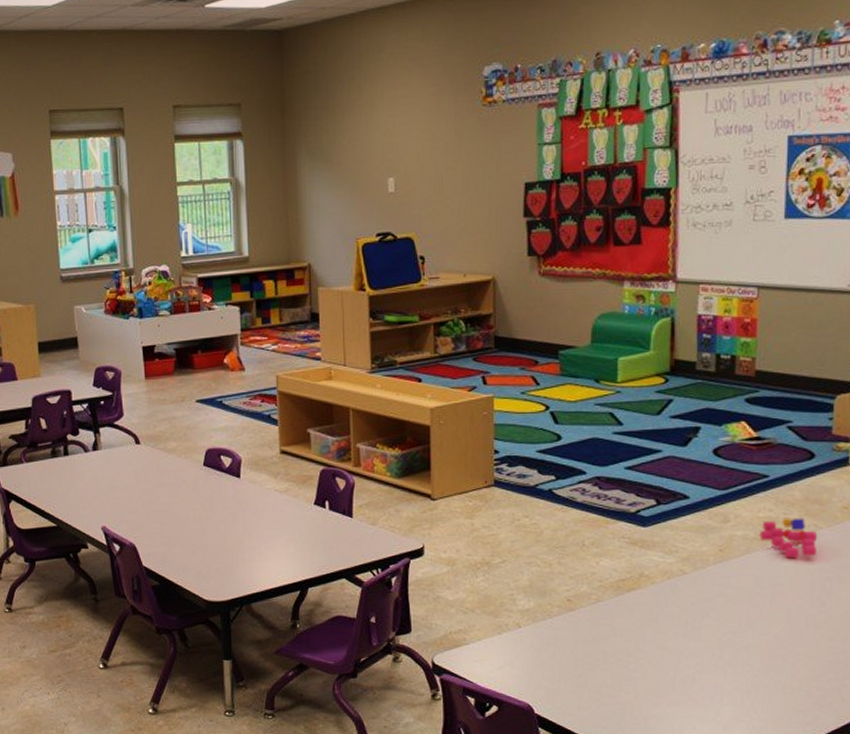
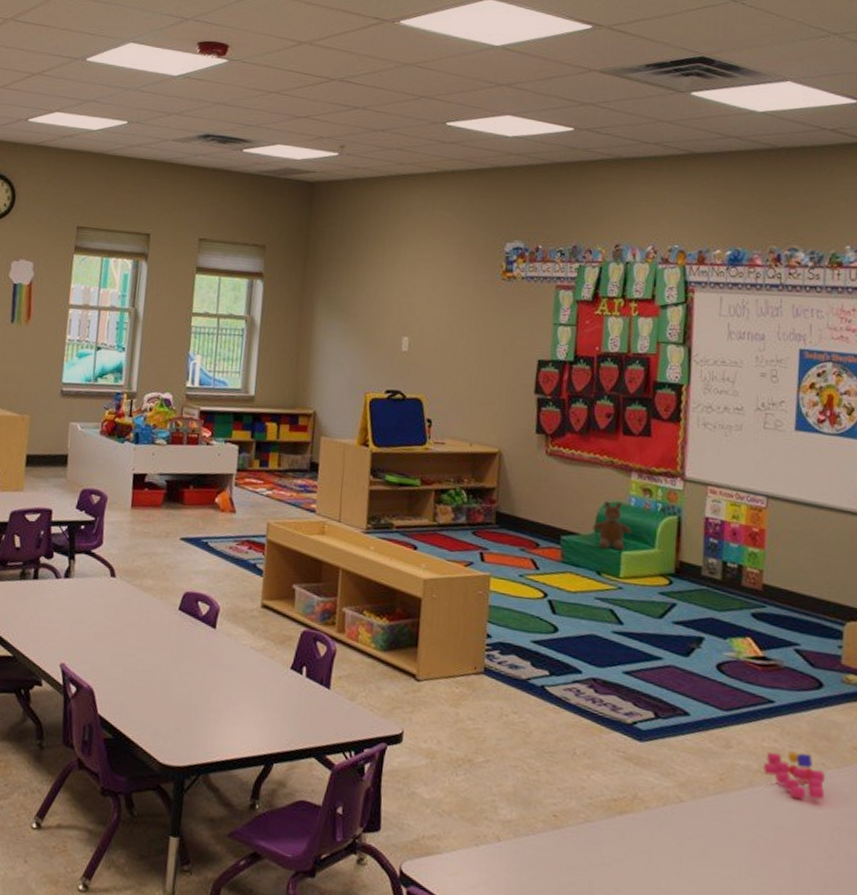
stuffed bear: none [588,311,627,358] -> present [592,501,632,551]

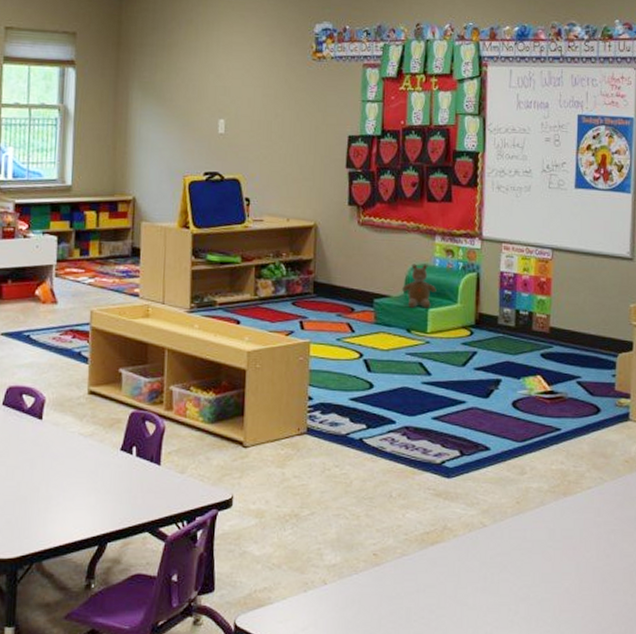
toy blocks: present [763,751,824,800] -> none [552,470,602,511]

